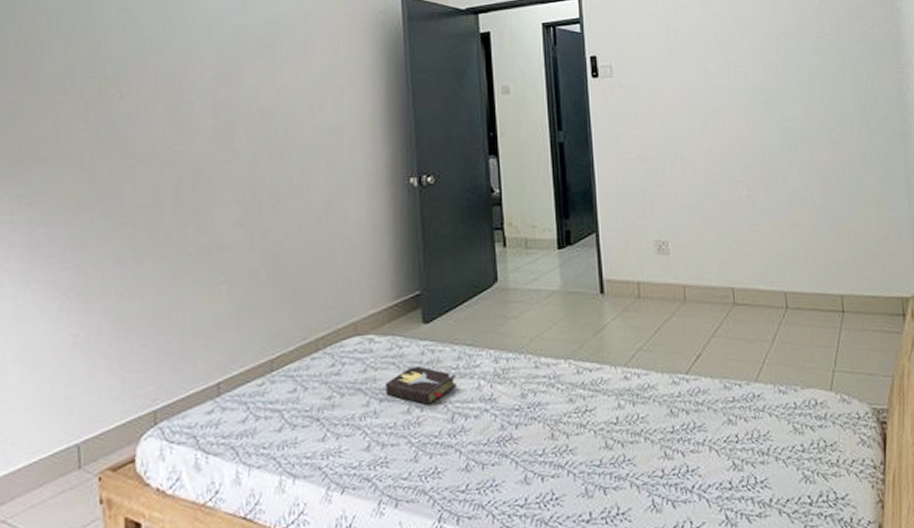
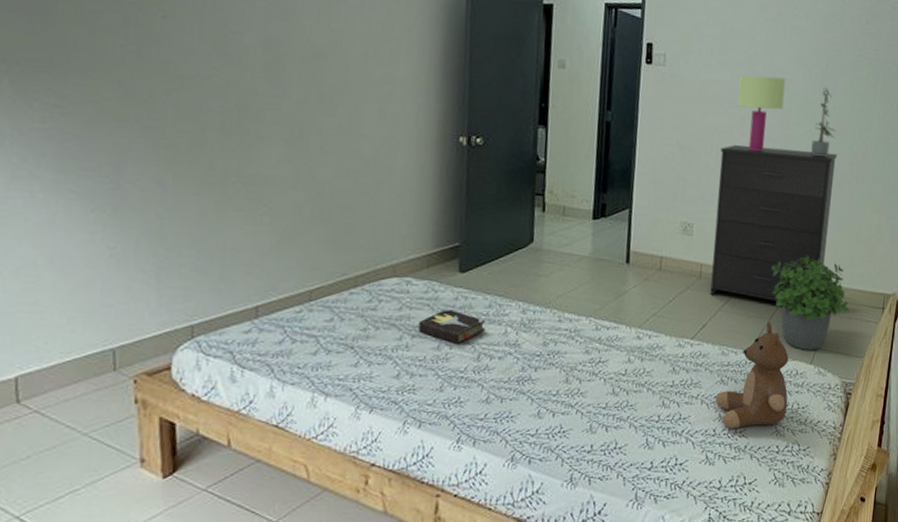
dresser: none [685,145,825,321] -> present [710,145,838,302]
table lamp: none [692,72,746,154] -> present [737,75,786,152]
teddy bear: none [725,344,813,479] -> present [715,322,789,429]
potted plant: none [764,262,864,374] -> present [772,255,849,350]
potted plant: none [784,75,810,151] -> present [811,87,837,157]

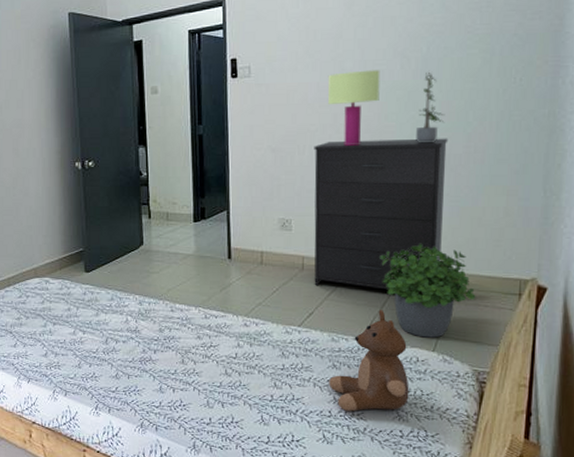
hardback book: present [418,308,486,345] -> none [58,301,110,331]

